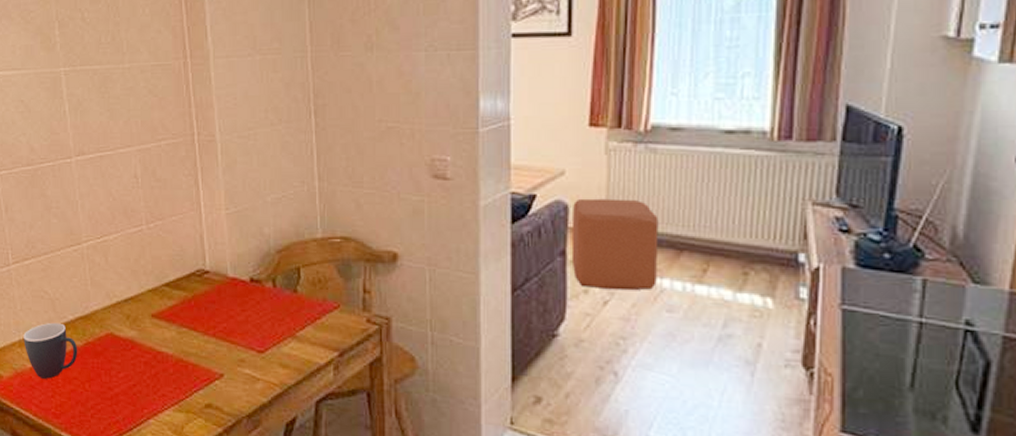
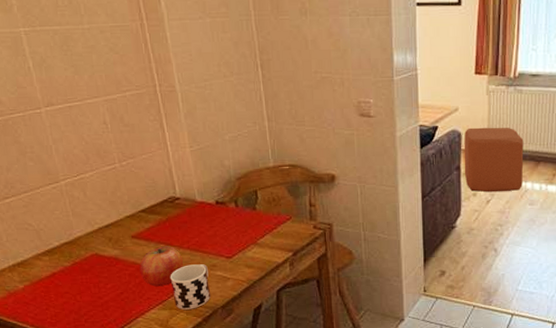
mug: present [23,322,78,379] -> none [12,249,67,296]
apple: none [157,330,207,382] -> present [139,246,184,287]
cup: none [190,356,236,415] -> present [170,264,211,310]

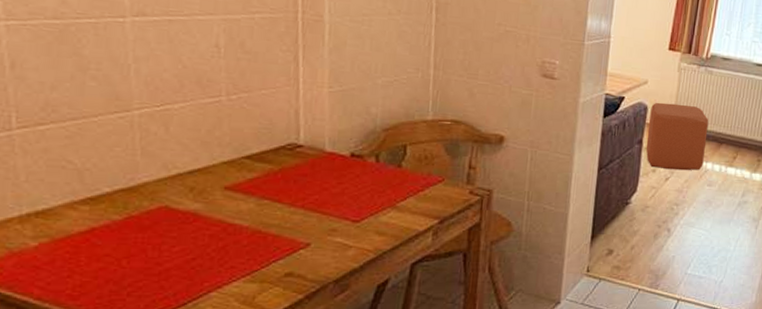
apple: present [139,246,184,287] -> none [227,202,293,253]
cup: present [170,264,211,310] -> none [268,227,326,283]

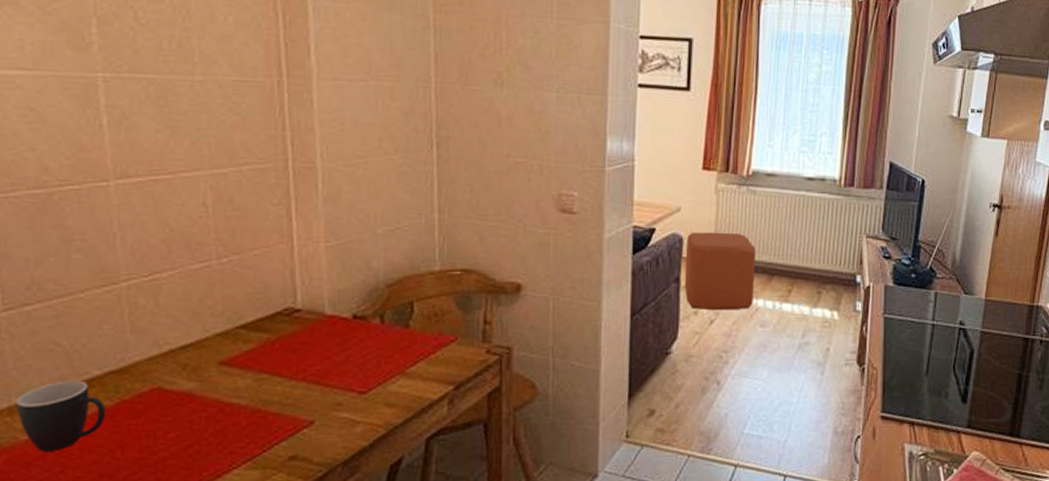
mug: none [27,195,115,258] -> present [16,380,106,452]

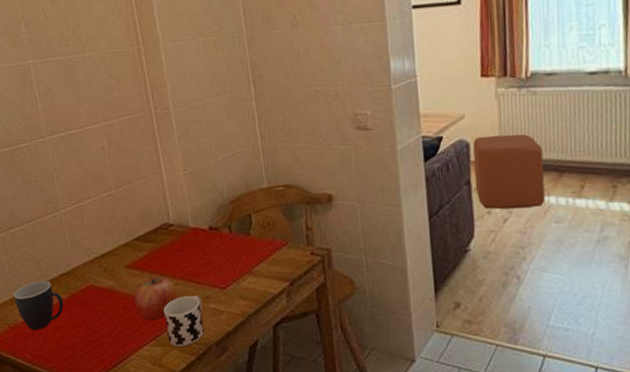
apple: none [224,376,294,436] -> present [133,276,177,321]
cup: none [269,402,331,469] -> present [163,296,205,346]

